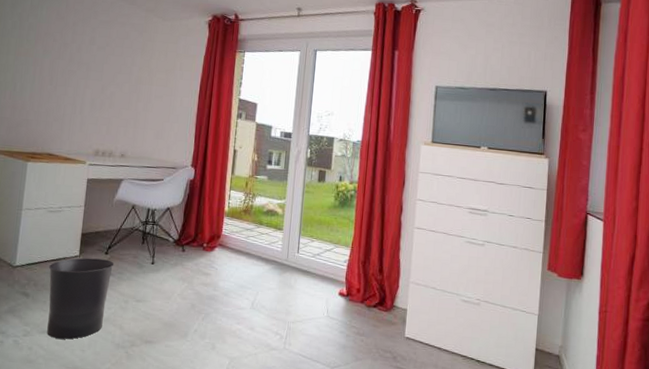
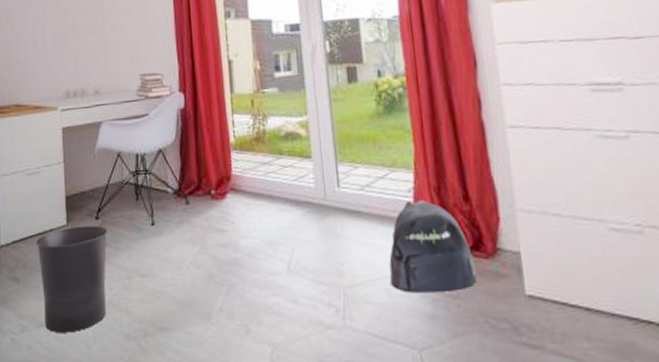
books: none [155,147,187,168] -> present [135,72,173,98]
backpack: none [320,268,378,331] -> present [389,199,477,293]

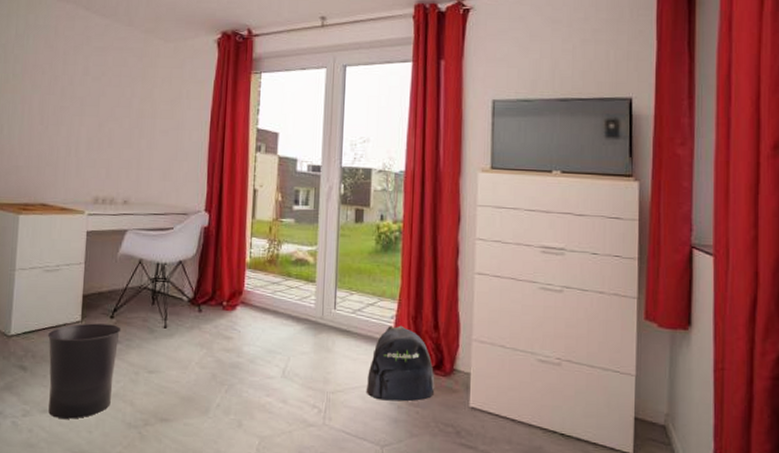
books: present [135,72,173,98] -> none [163,191,199,214]

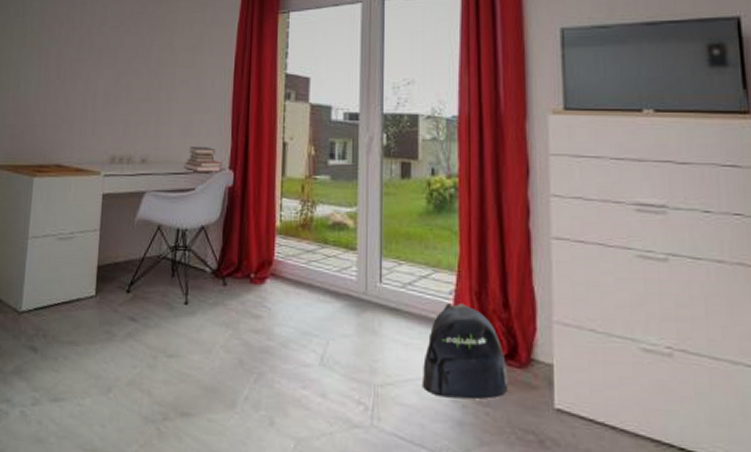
waste bin: present [47,323,121,419] -> none [59,298,138,410]
books: none [163,191,199,214] -> present [184,147,223,172]

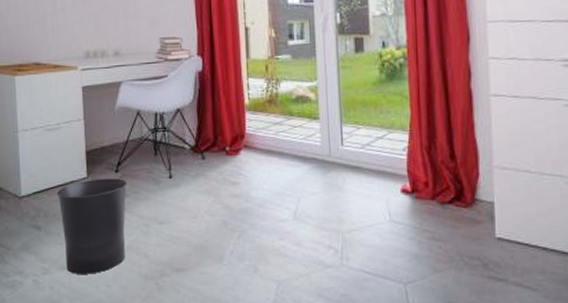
waste bin: none [59,298,138,410] -> present [56,178,128,274]
backpack: present [421,302,508,399] -> none [382,157,457,237]

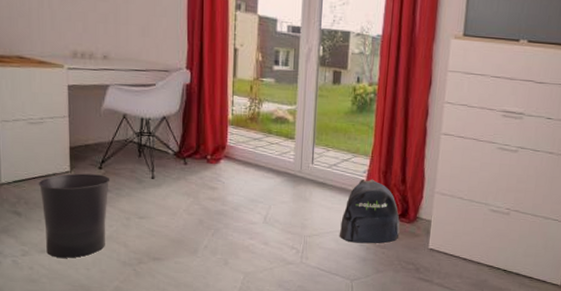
books: present [155,36,191,60] -> none [144,47,180,71]
backpack: none [382,157,457,237] -> present [339,179,400,244]

